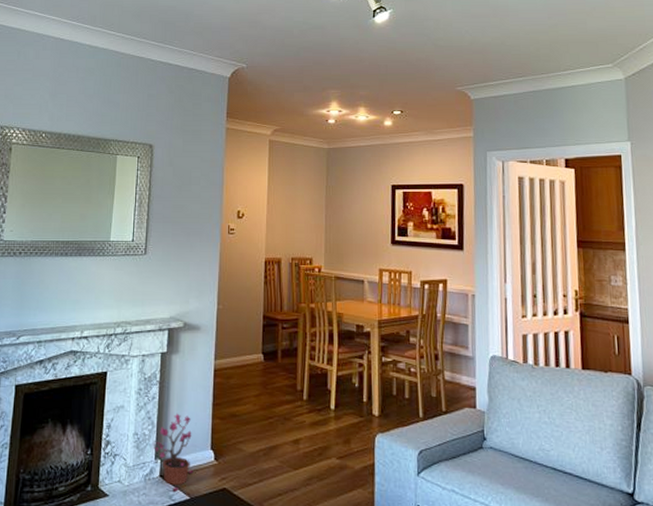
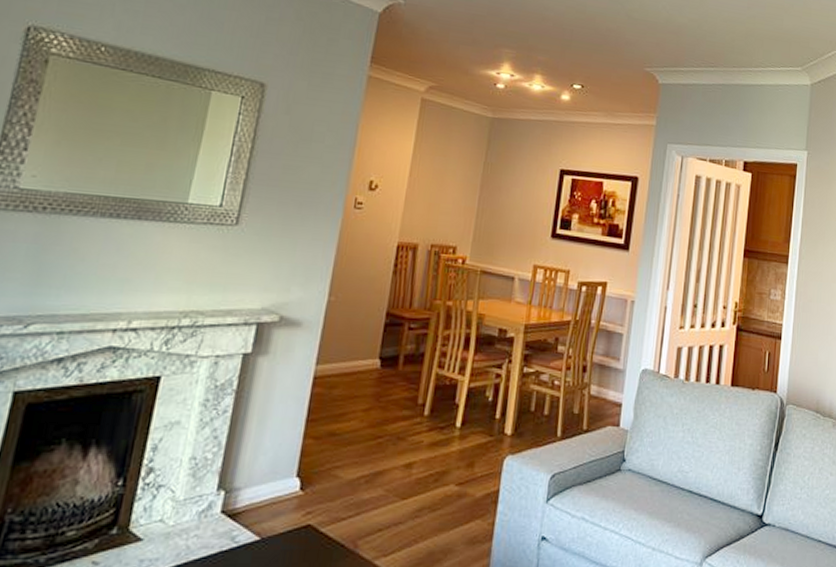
potted plant: present [154,413,194,492] -> none [217,431,274,531]

